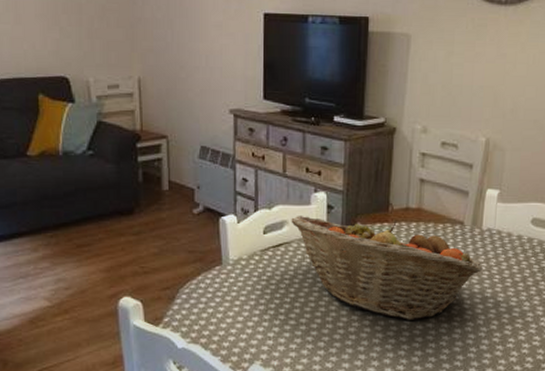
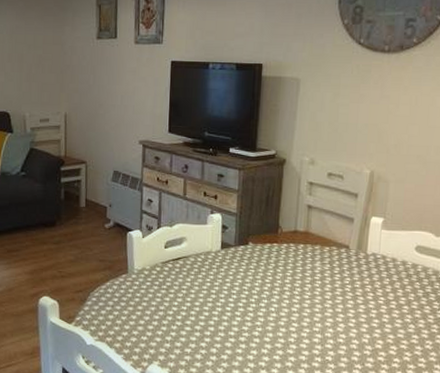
fruit basket: present [291,216,483,320] -> none [189,234,368,335]

